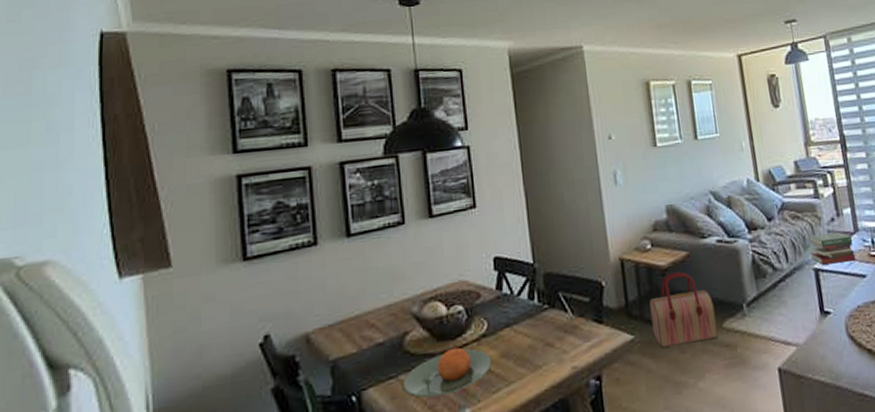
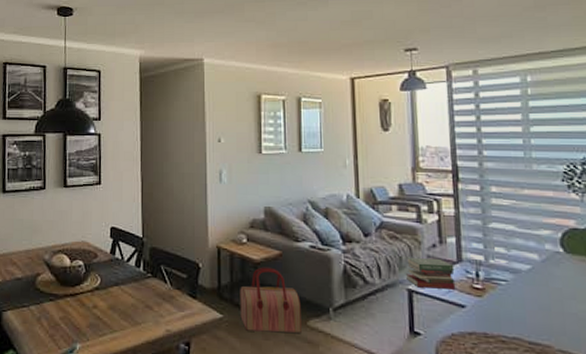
plate: present [404,347,492,398] -> none [33,293,101,329]

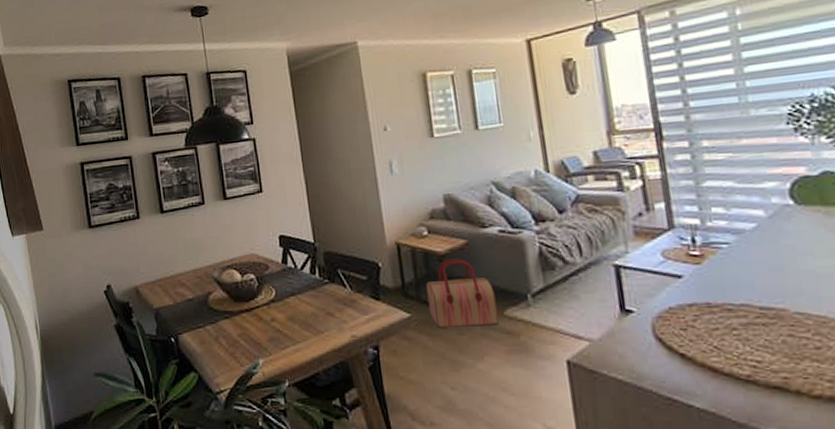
books: present [406,257,456,290] -> none [610,227,670,262]

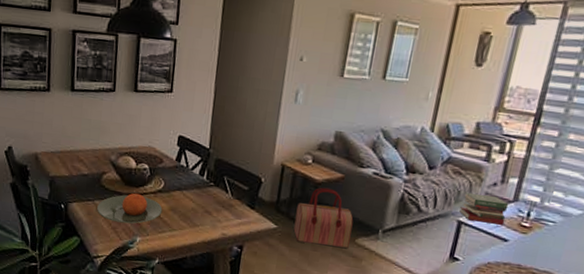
plate: none [209,308,281,346] -> present [97,193,163,224]
books: none [610,227,670,262] -> present [459,193,509,225]

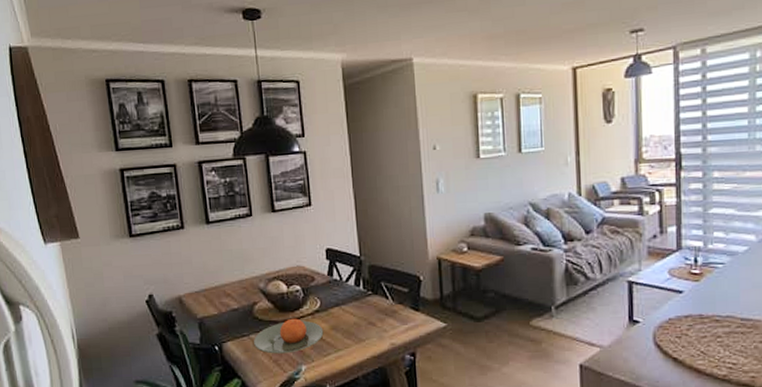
handbag: present [293,187,354,248] -> none [462,273,525,336]
books: present [459,193,509,225] -> none [627,248,675,278]

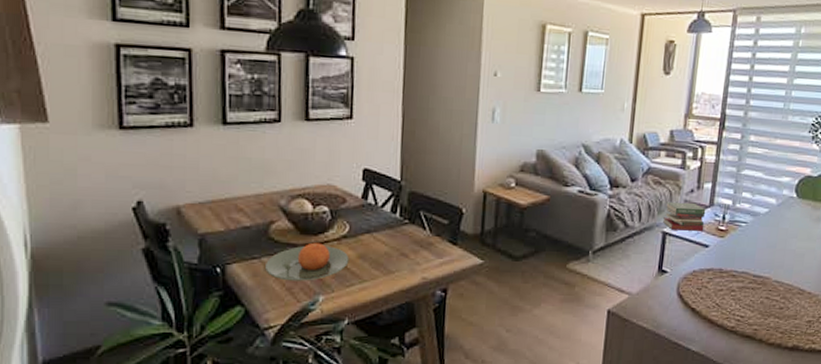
books: none [627,248,675,278] -> present [663,202,706,231]

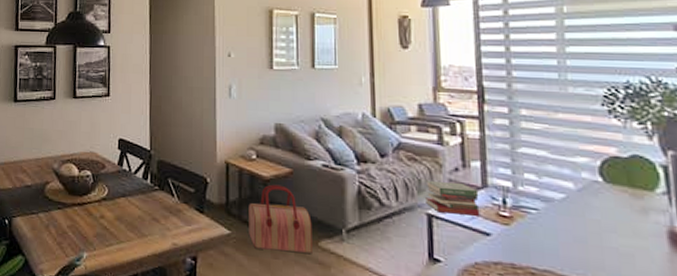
plate: present [265,242,349,281] -> none [41,202,108,238]
handbag: none [501,212,563,276] -> present [249,184,312,253]

